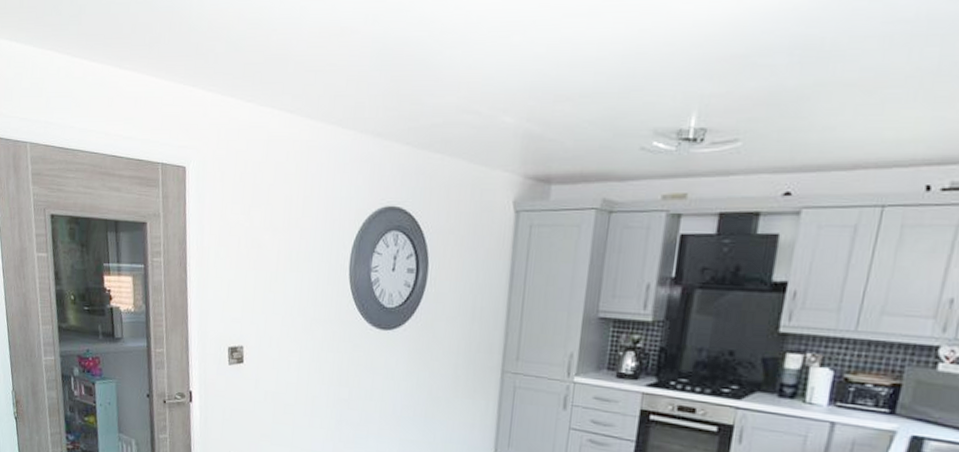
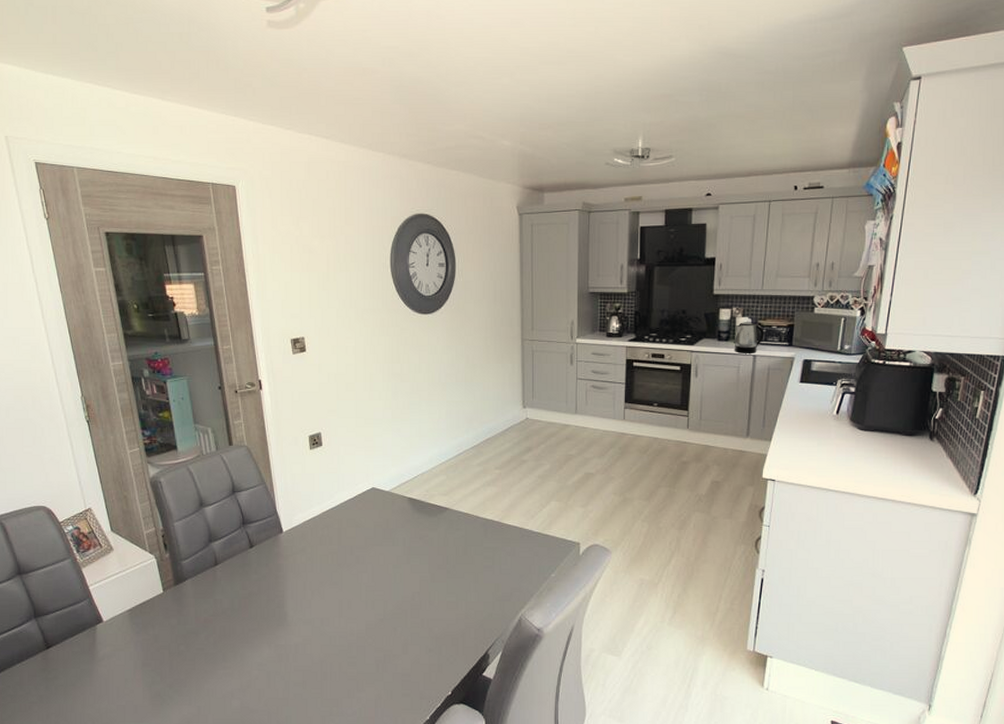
kettle: none [803,374,853,420] -> present [735,322,764,353]

